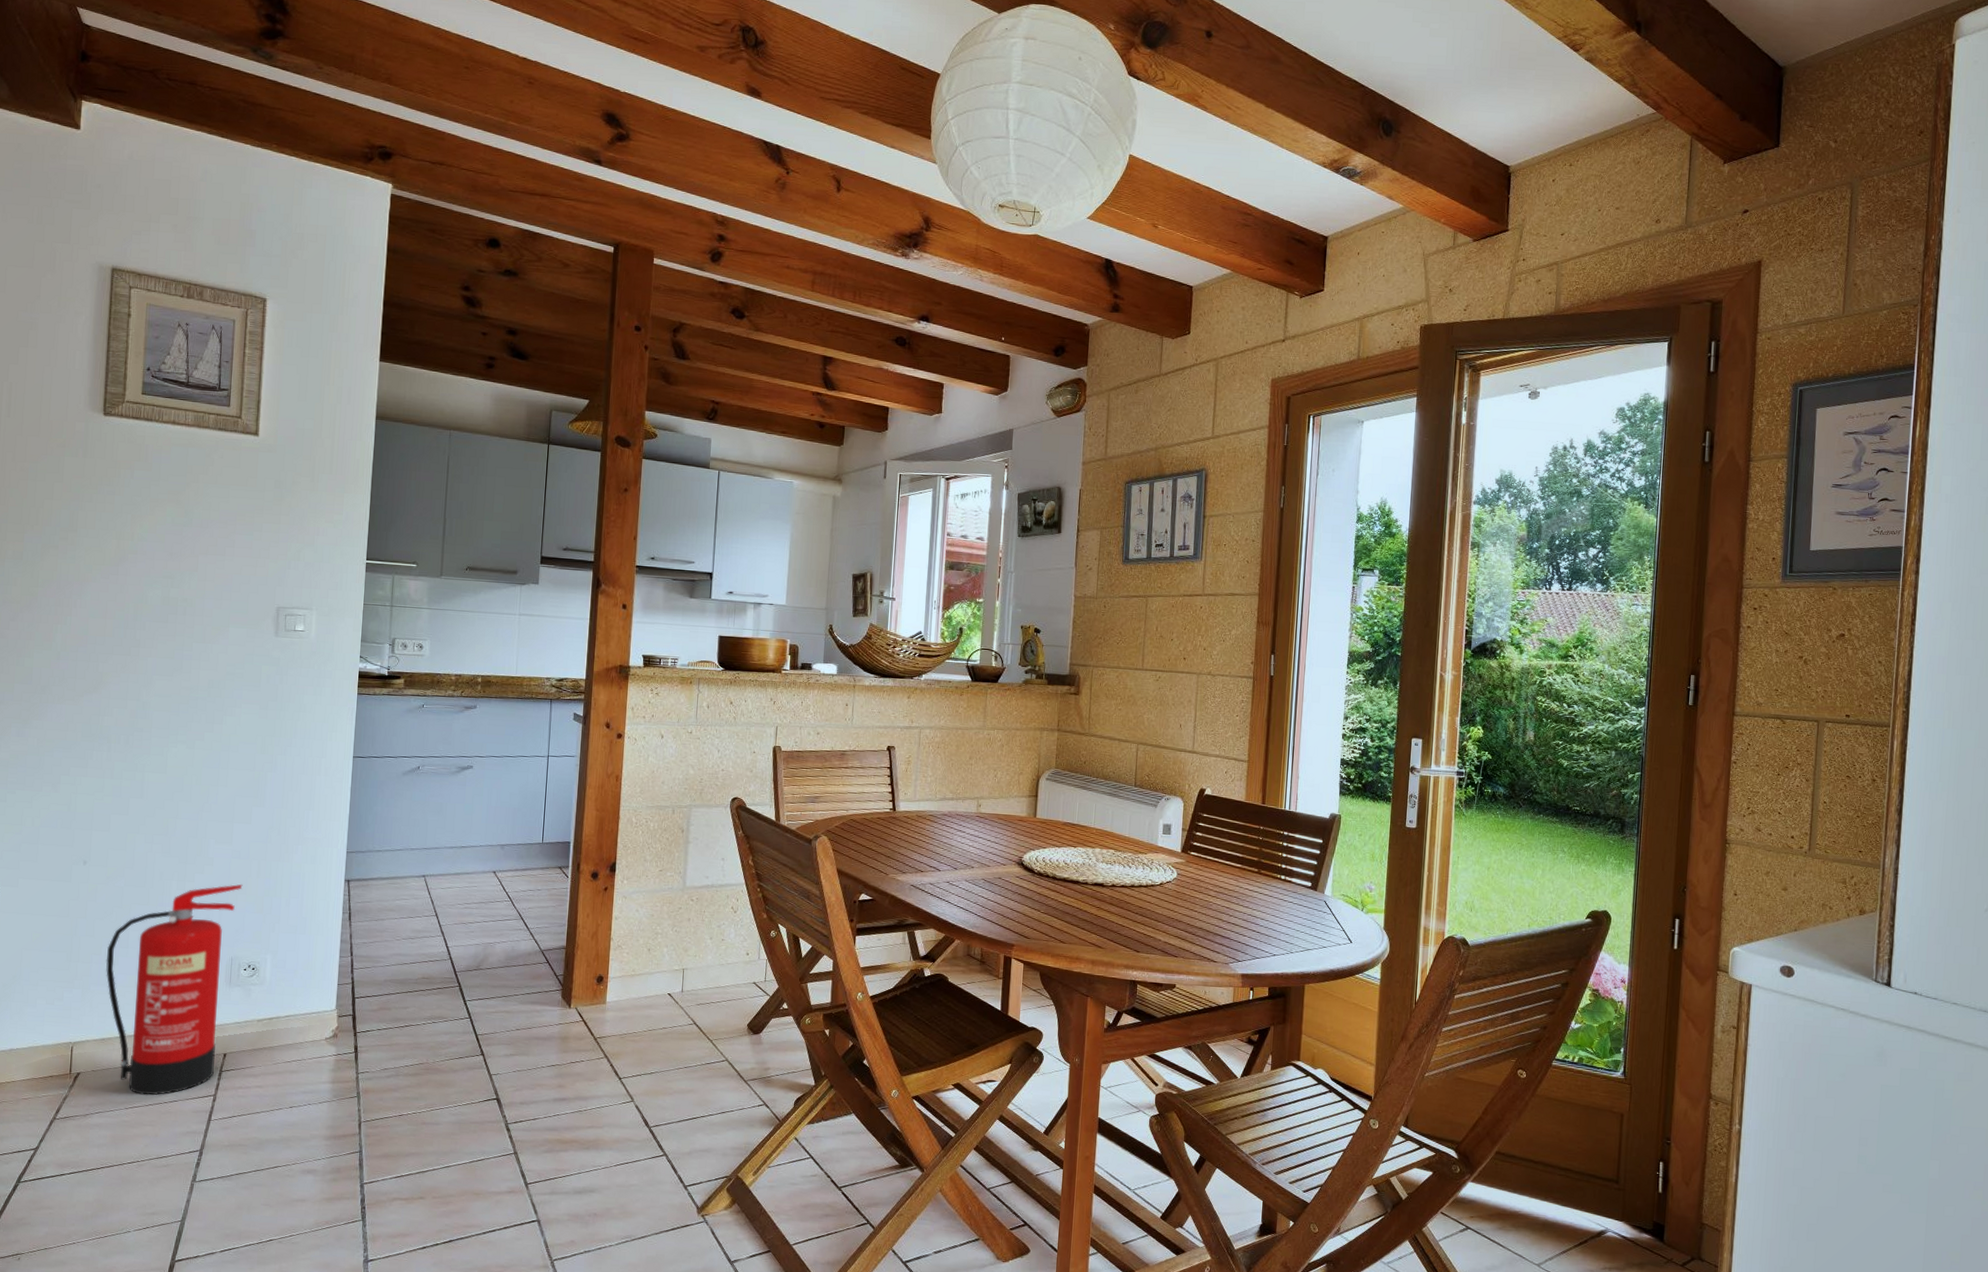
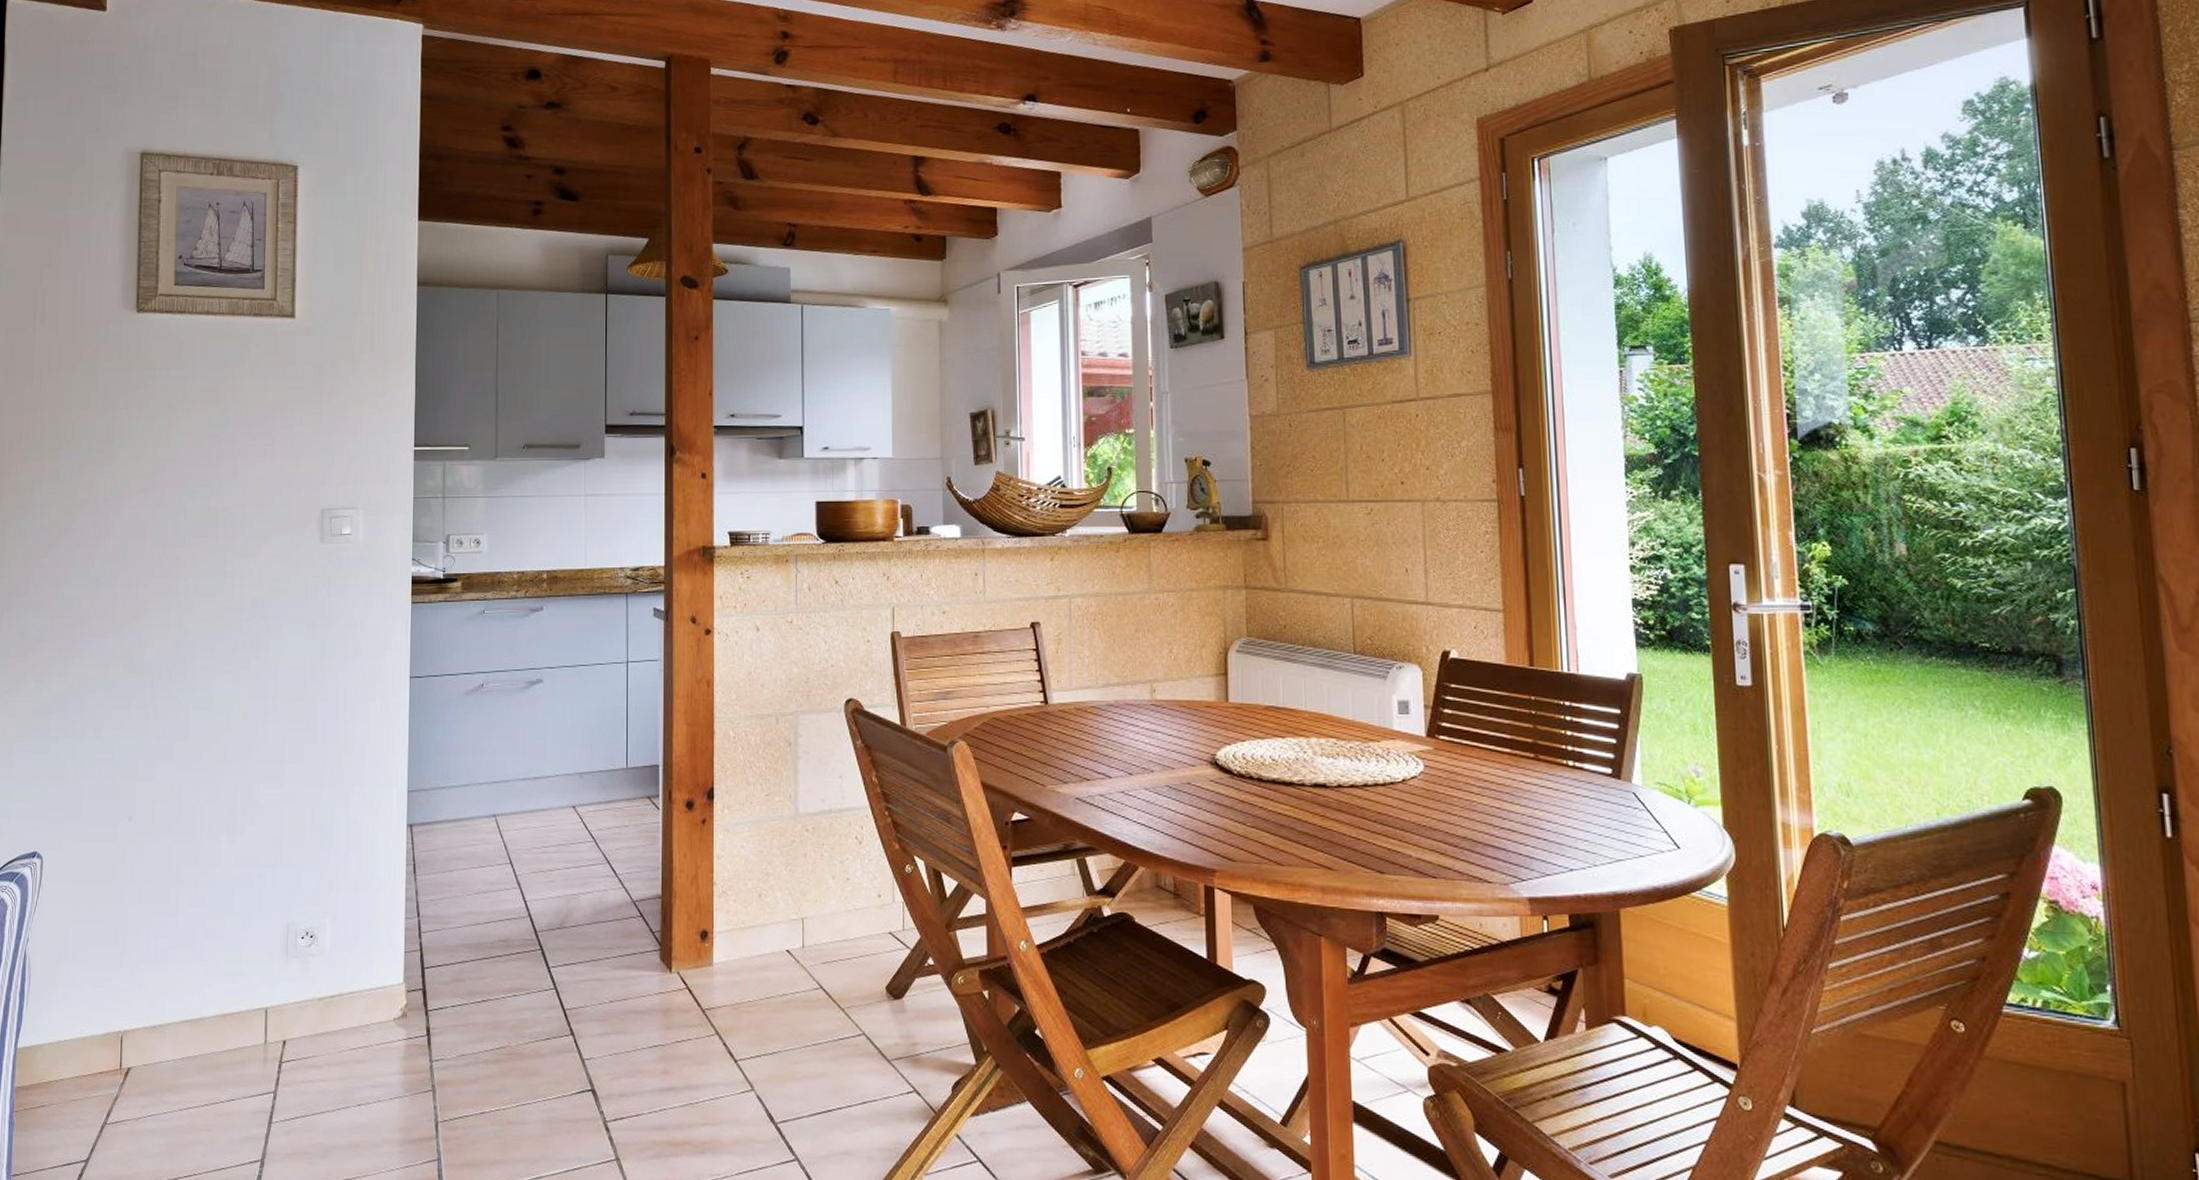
fire extinguisher: present [105,884,243,1095] -> none [154,835,297,1093]

